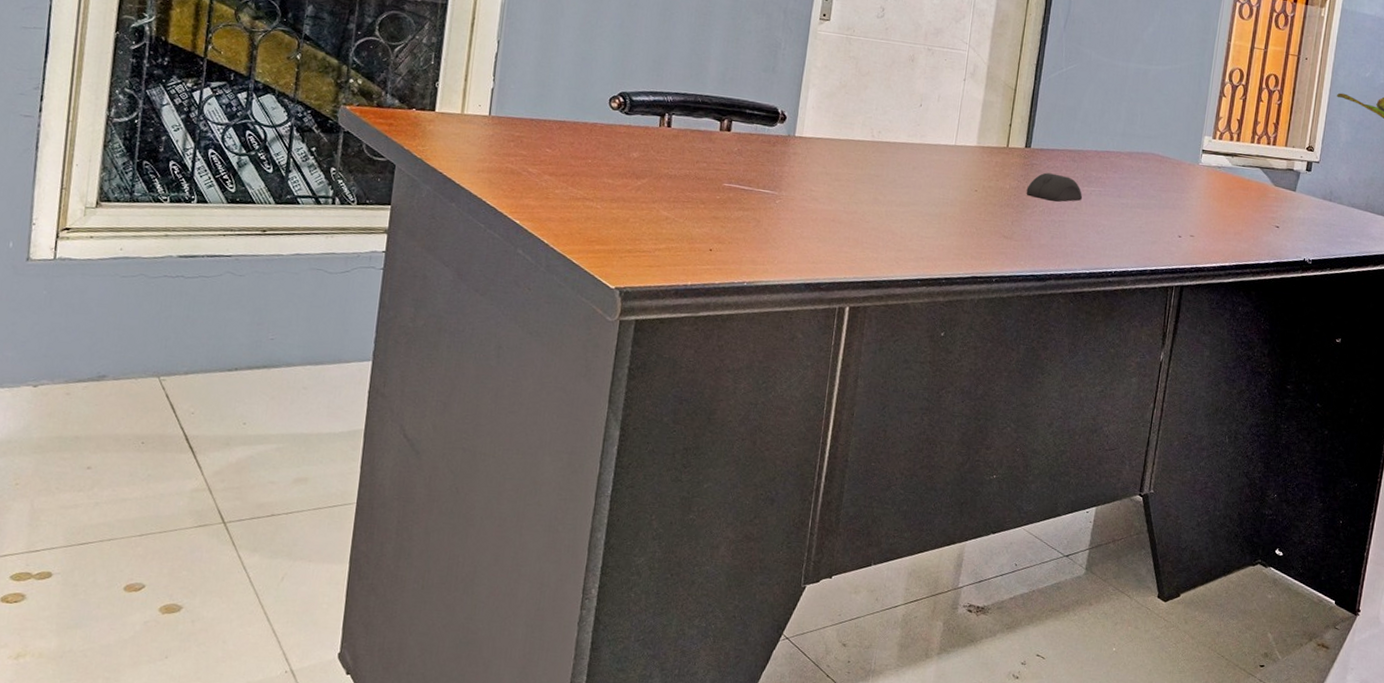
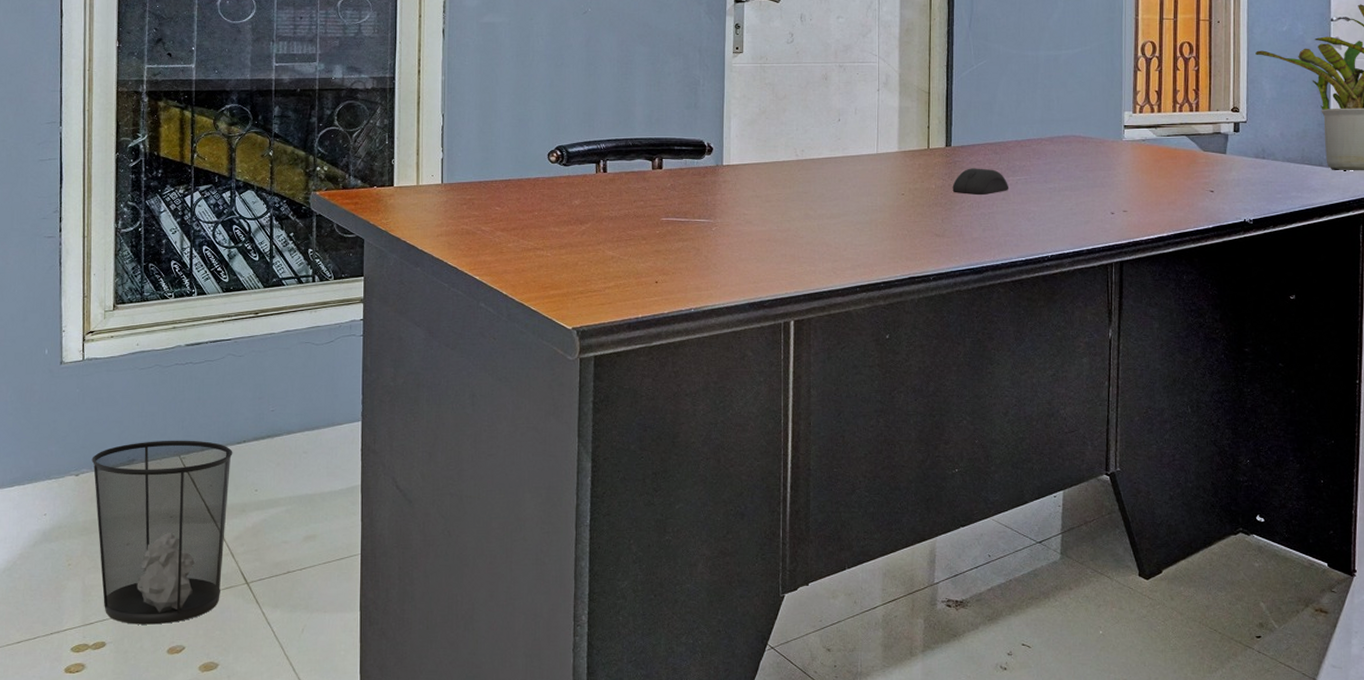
waste bin: none [53,357,222,559] -> present [91,440,233,625]

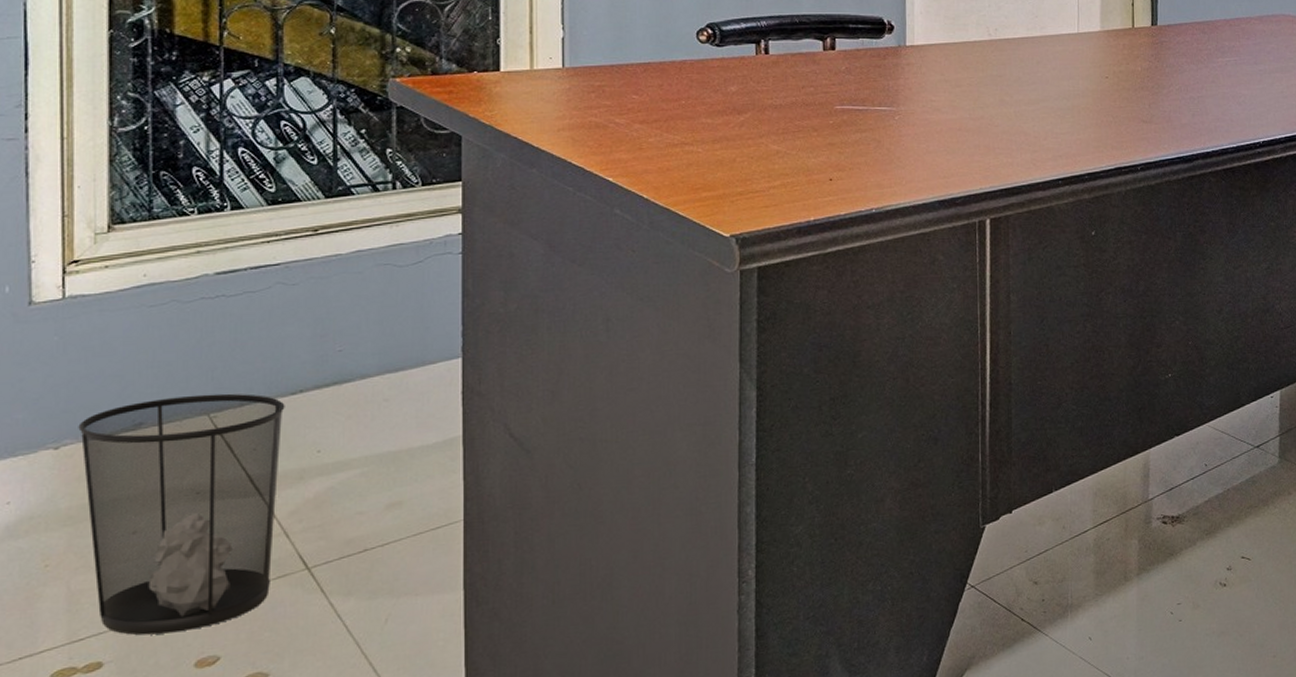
computer mouse: present [952,168,1008,196] -> none [1159,49,1218,78]

